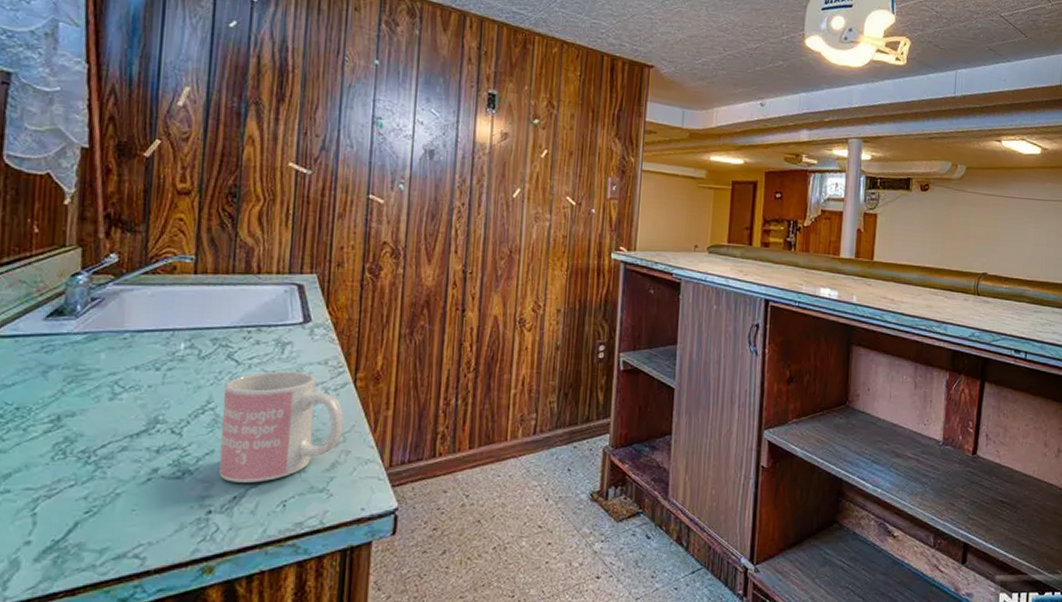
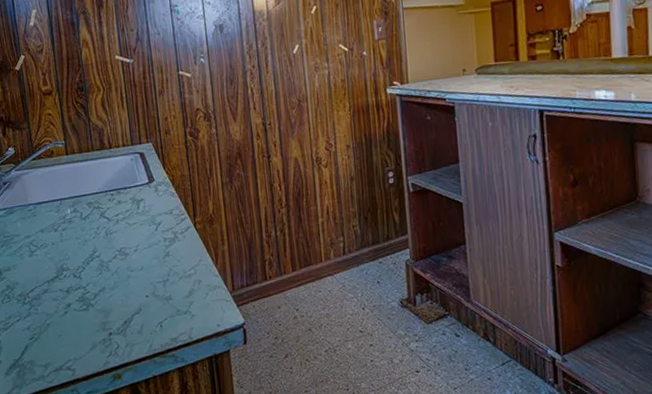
mug: present [219,371,344,483] -> none [102,221,194,311]

